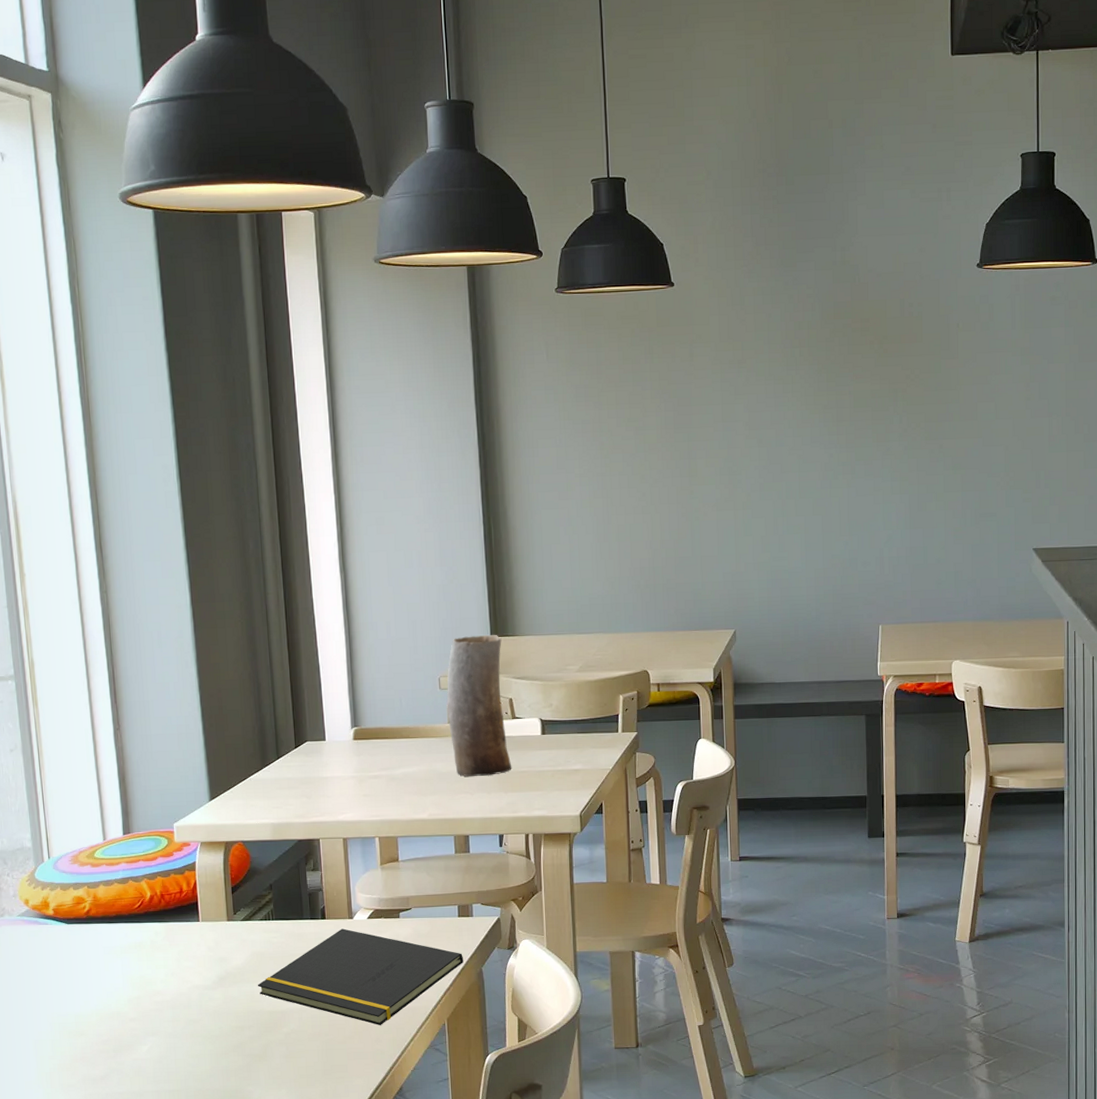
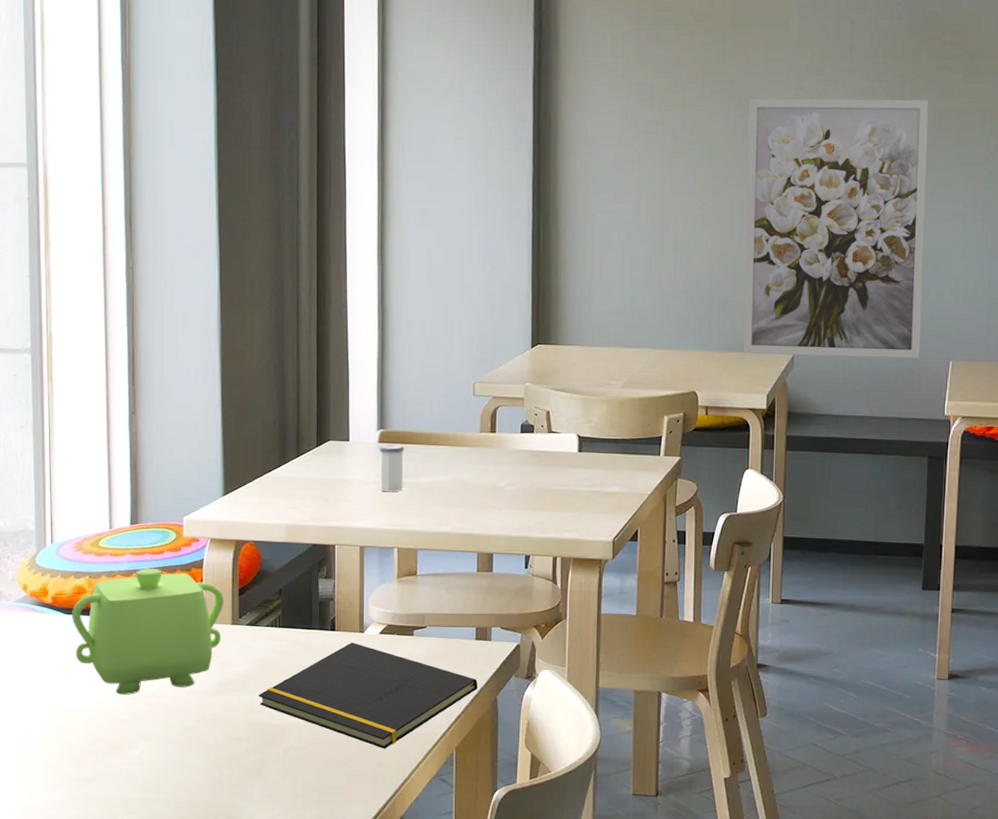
teapot: none [73,875,219,995] -> present [72,569,224,695]
salt shaker: none [354,740,380,786] -> present [379,444,404,492]
vase: present [447,634,512,777] -> none [480,341,544,491]
wall art: none [678,384,852,631] -> present [742,98,929,358]

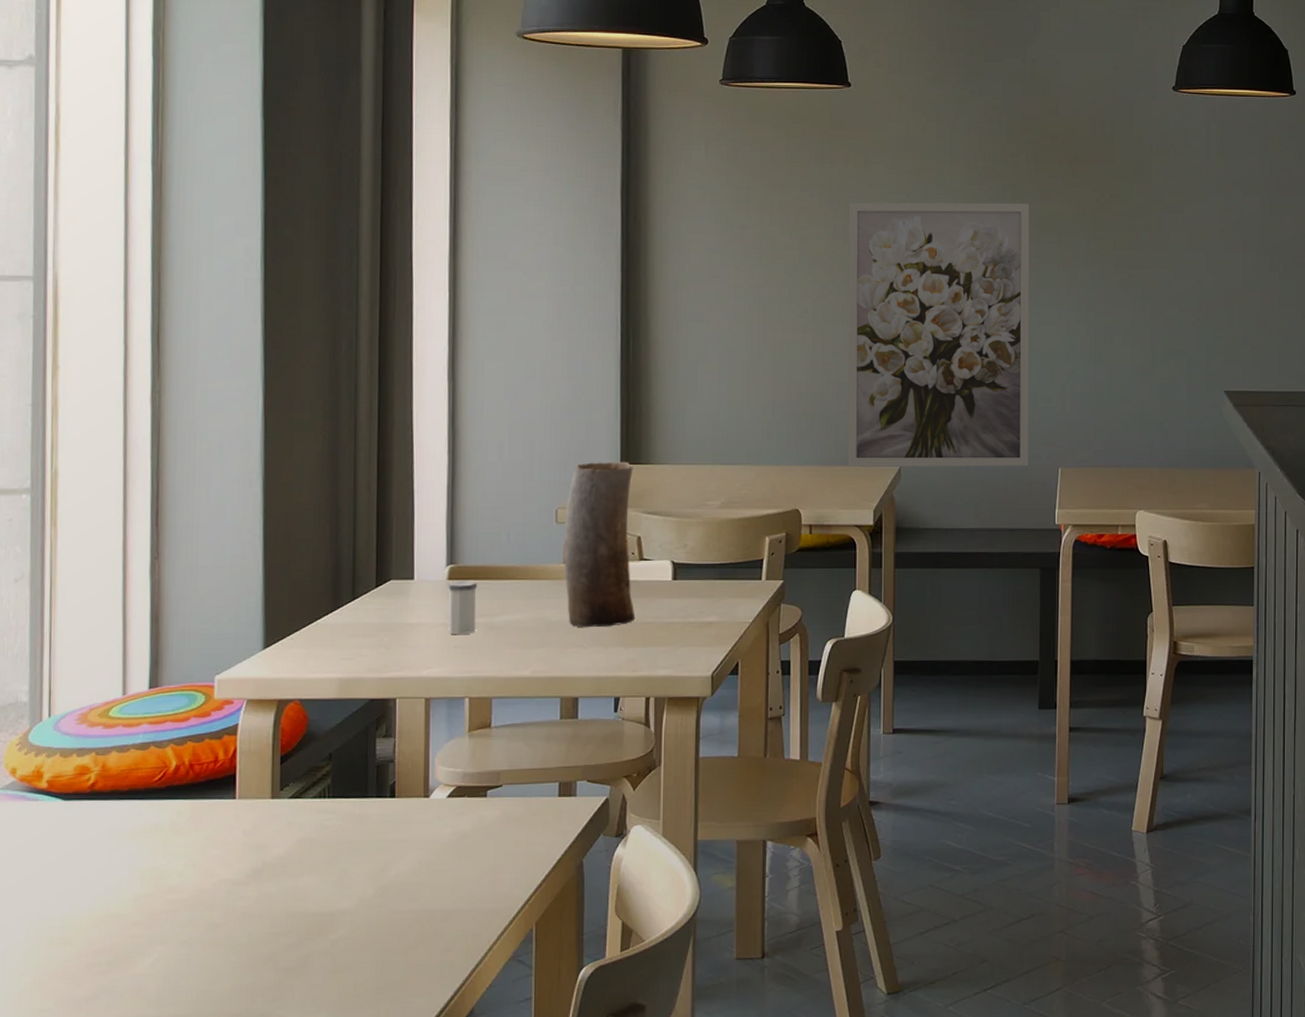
teapot: present [72,569,224,695] -> none [72,739,263,892]
notepad: present [258,642,478,749] -> none [301,809,561,931]
vase: none [480,341,544,491] -> present [564,461,636,627]

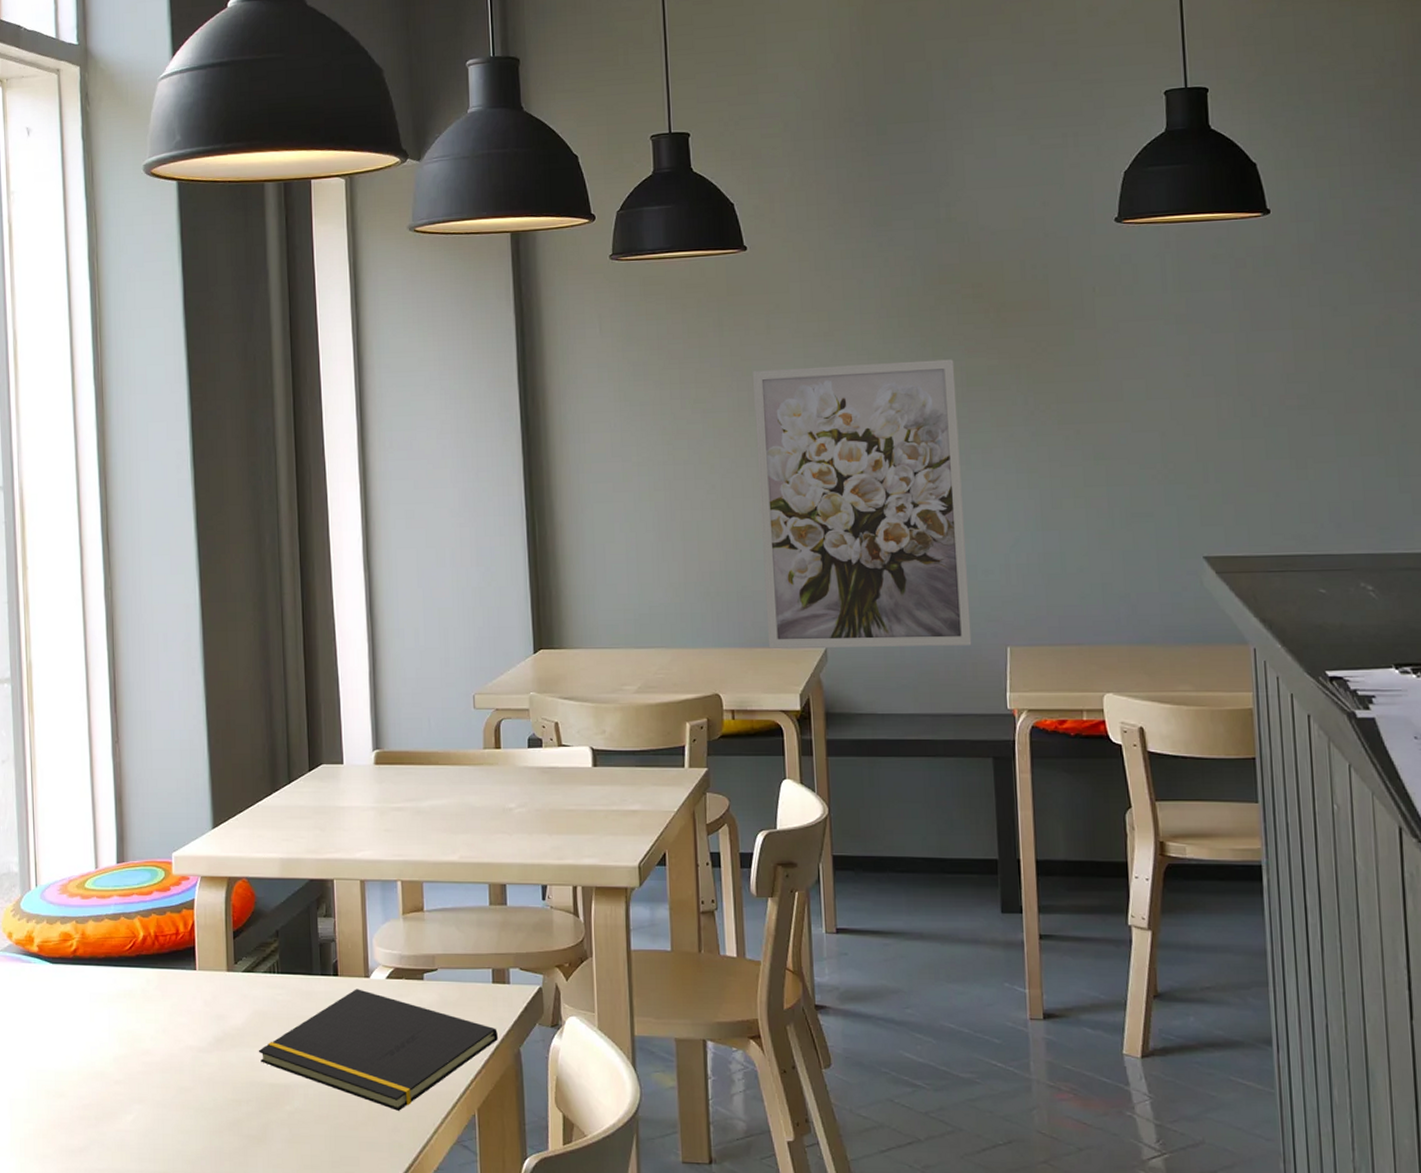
notepad: none [301,809,561,931] -> present [258,989,498,1111]
salt shaker: present [448,580,477,635] -> none [375,765,404,819]
vase: present [564,461,636,627] -> none [482,646,558,813]

